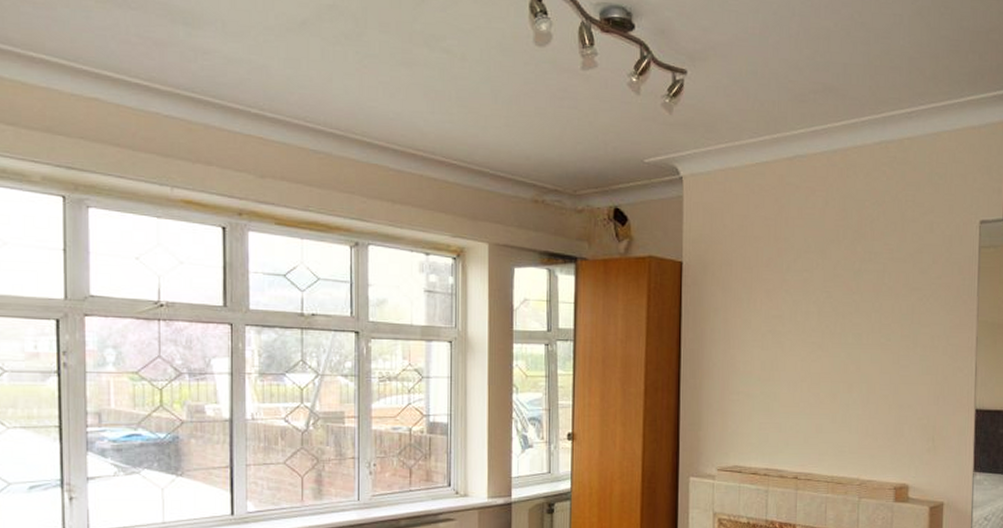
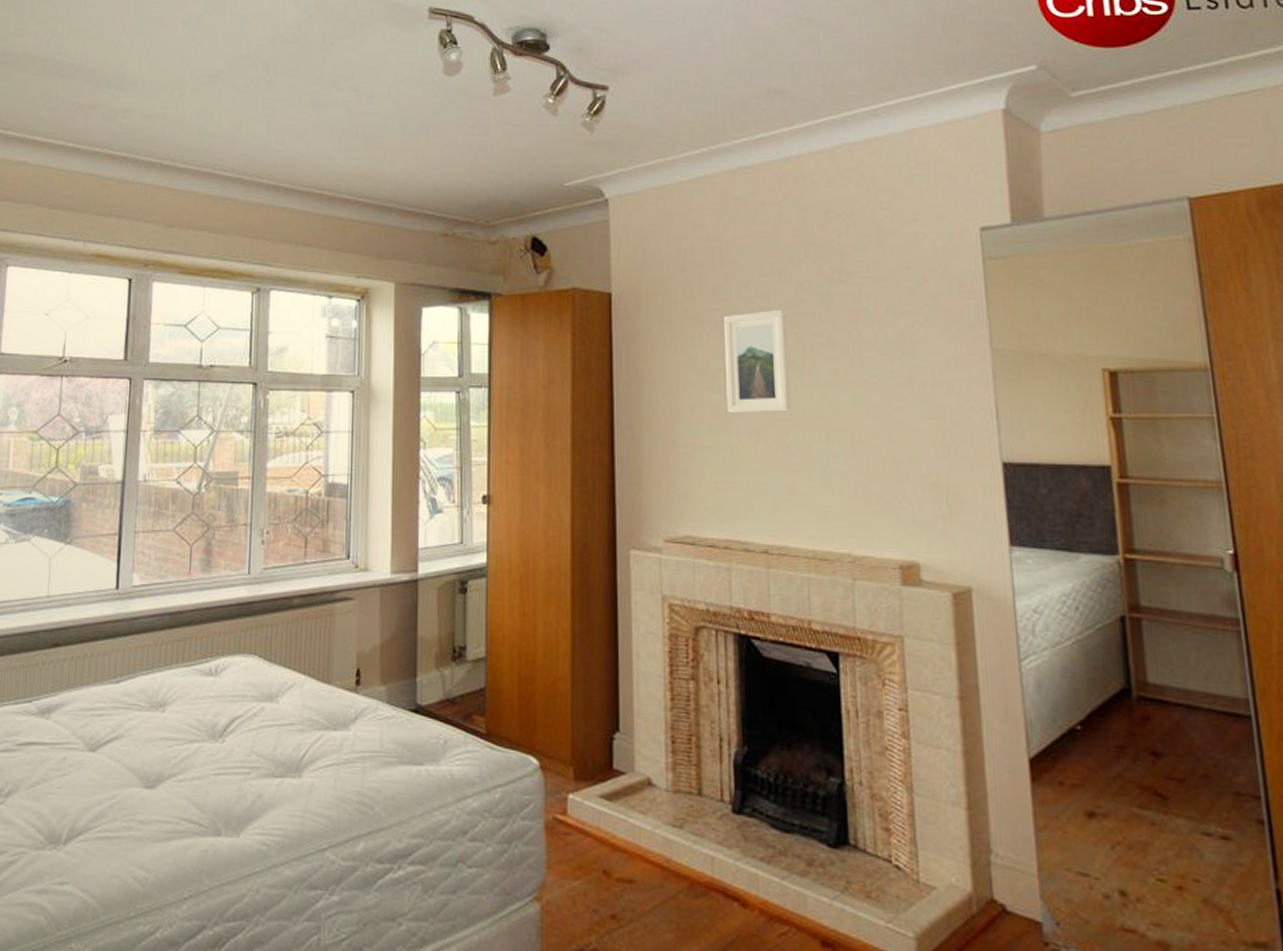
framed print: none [773,281,825,368] -> present [723,309,792,414]

